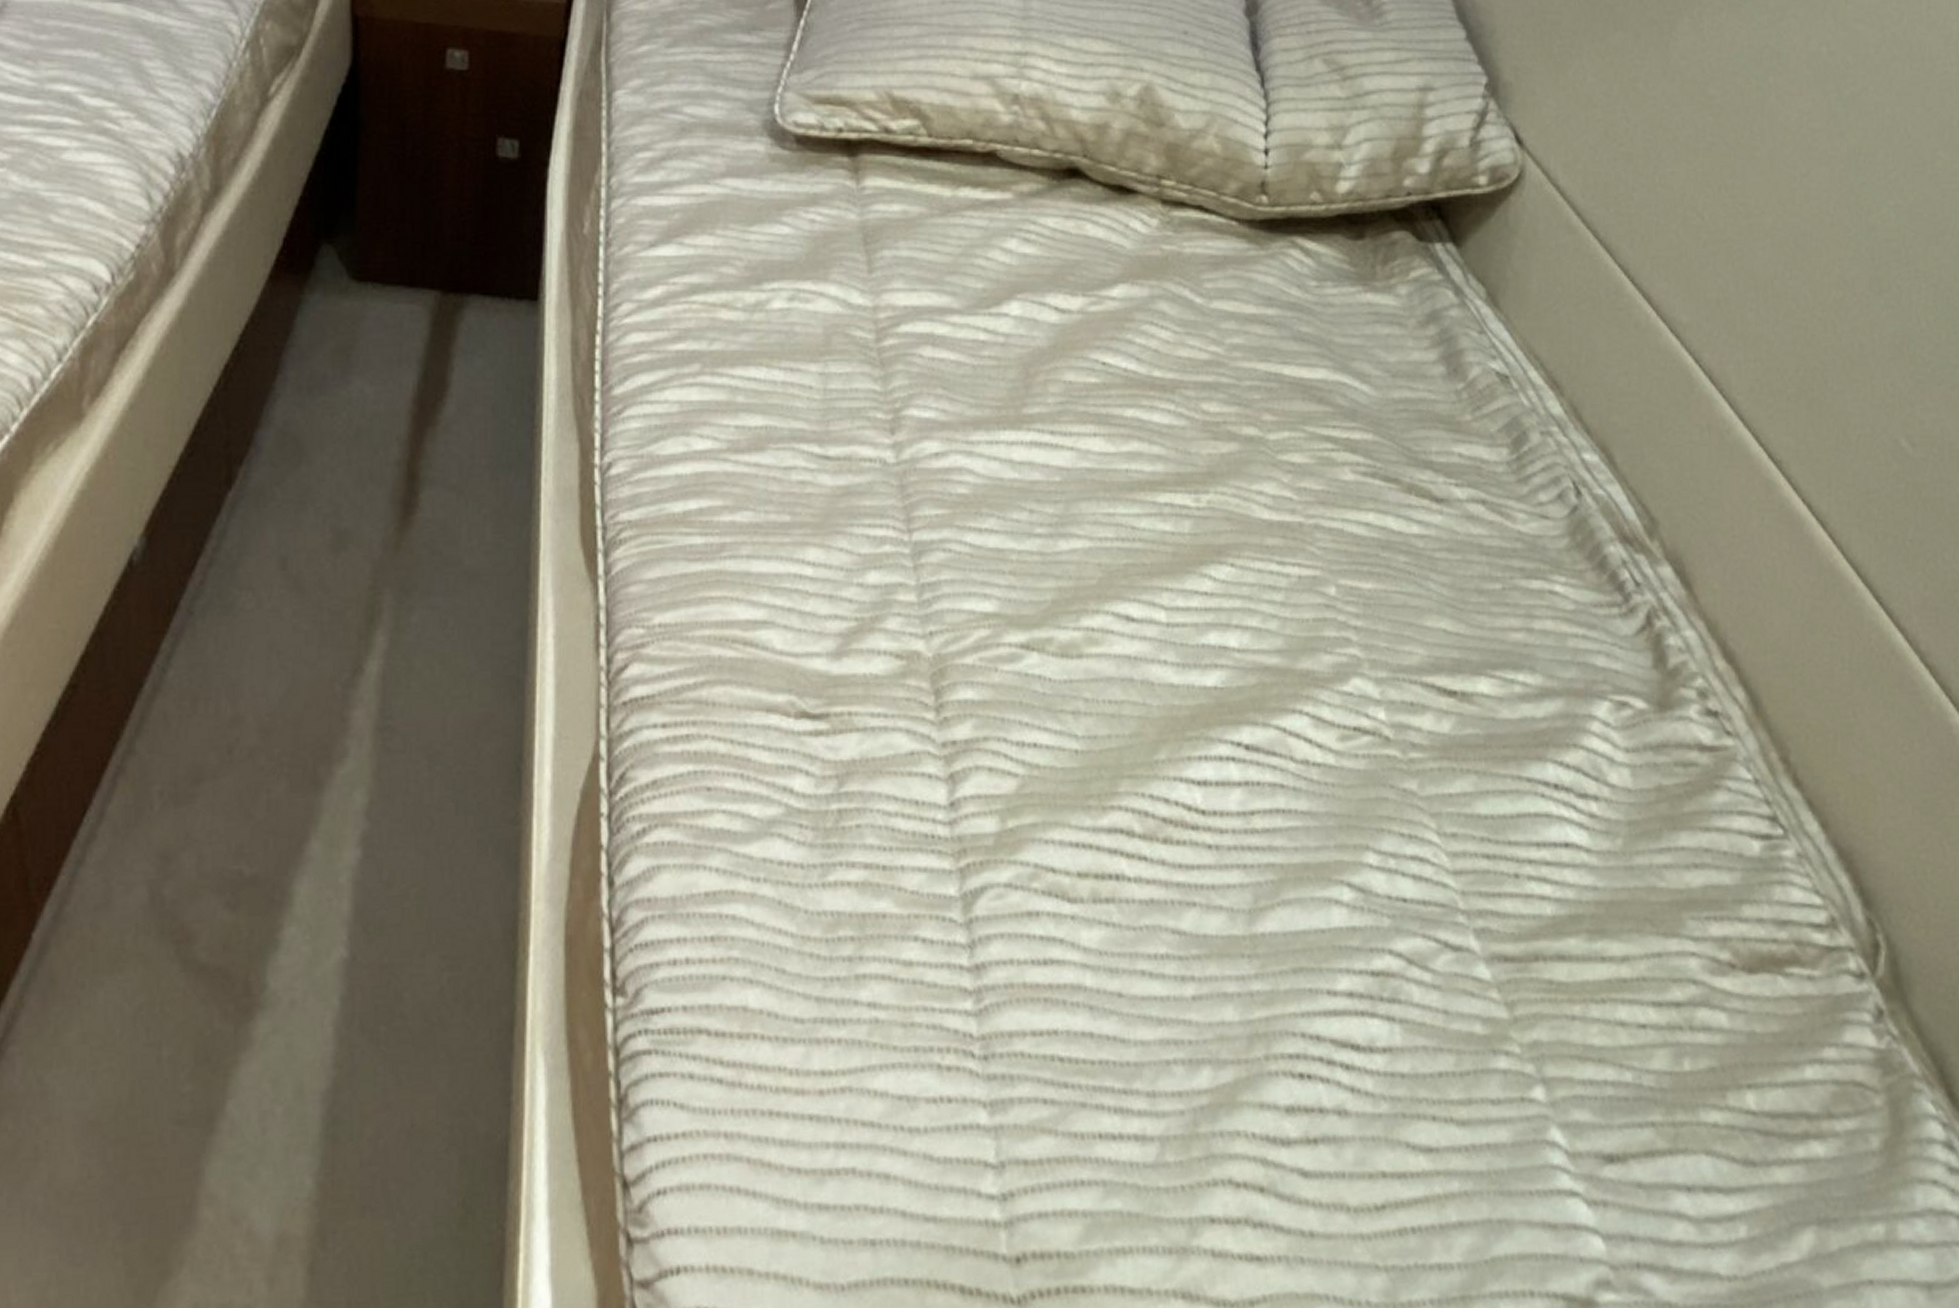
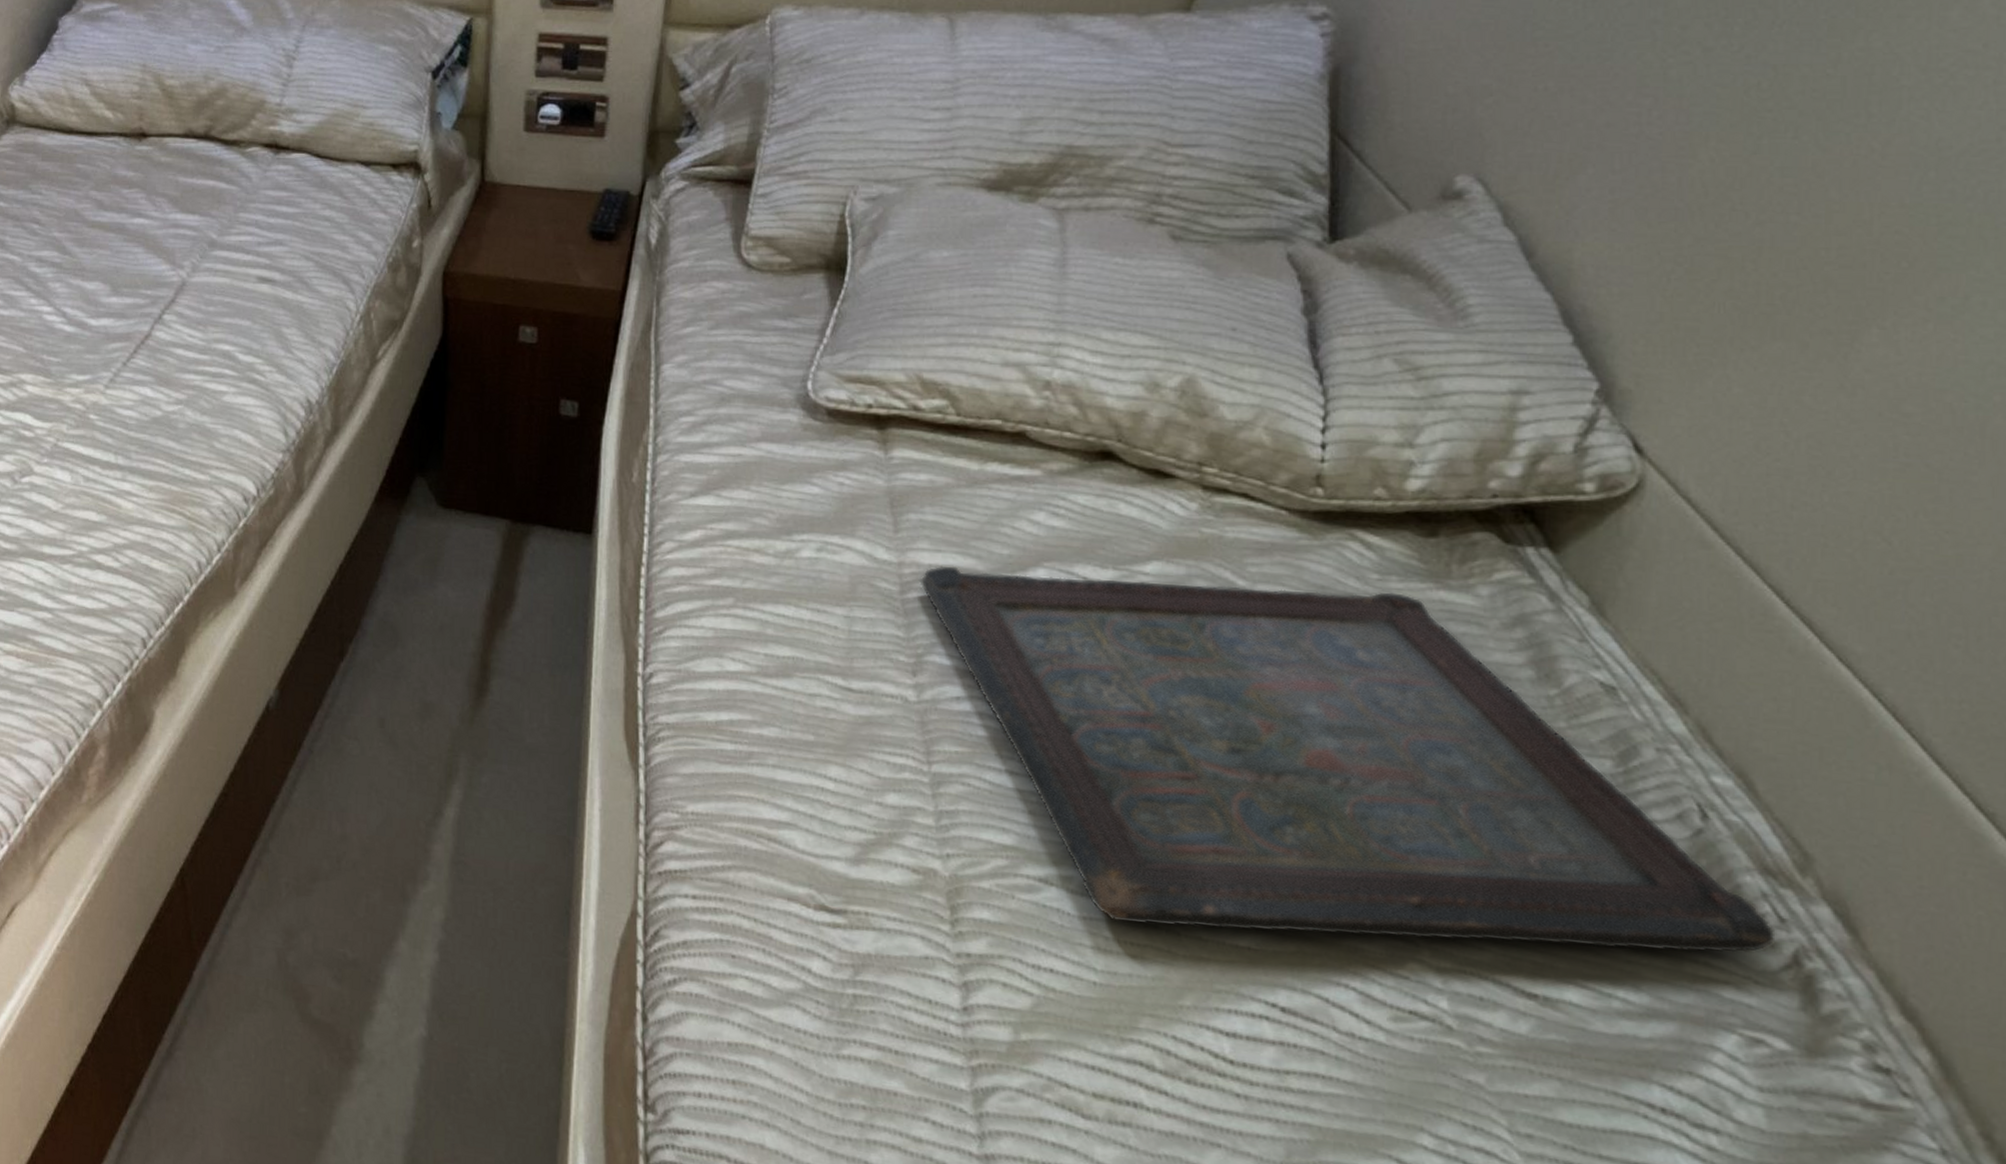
serving tray: none [895,299,1634,680] -> present [919,565,1776,953]

